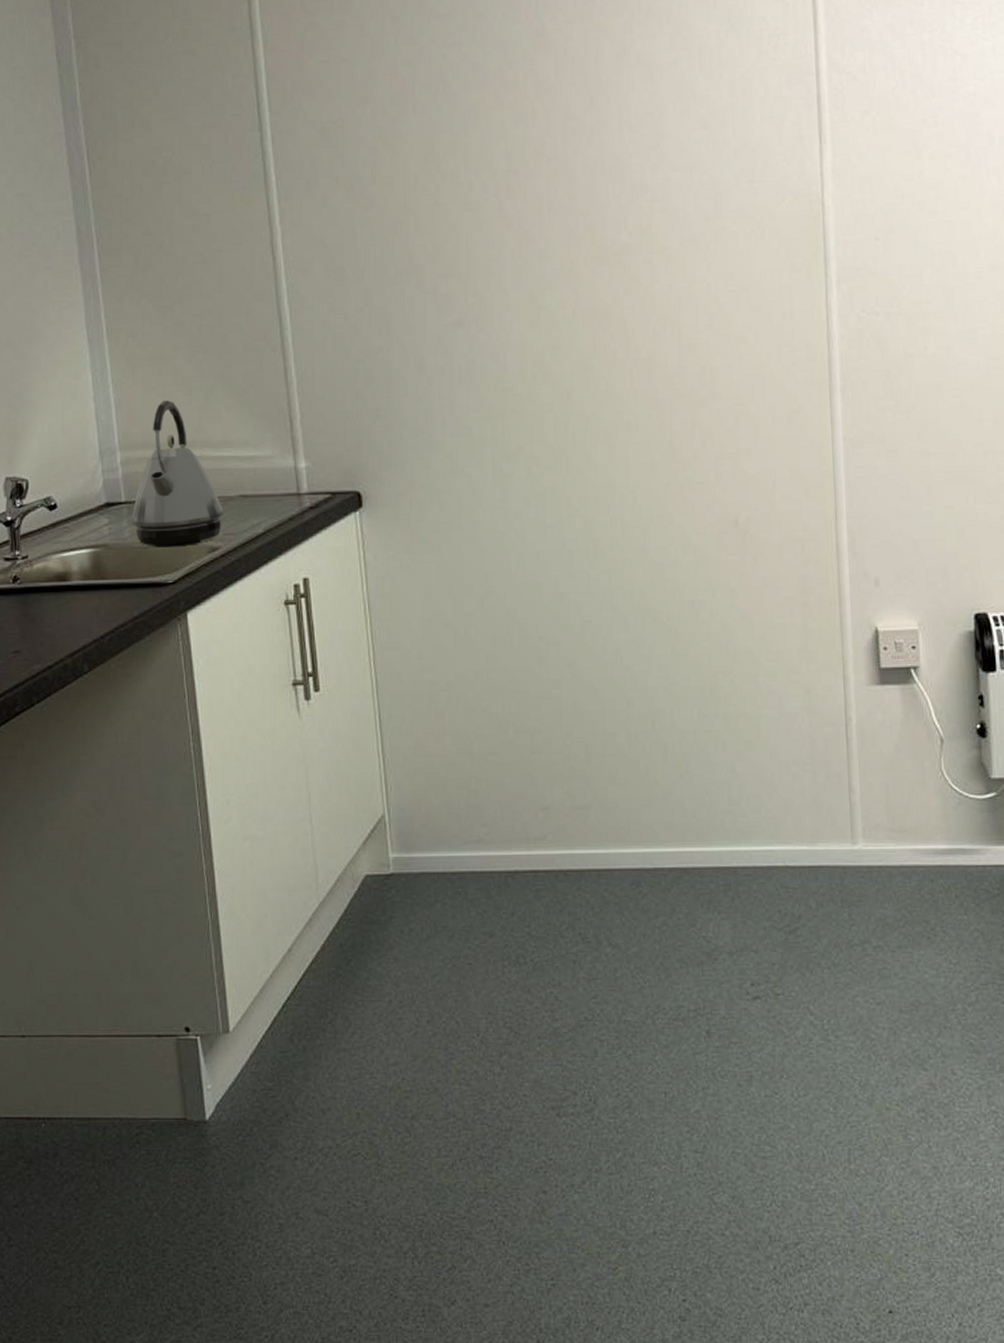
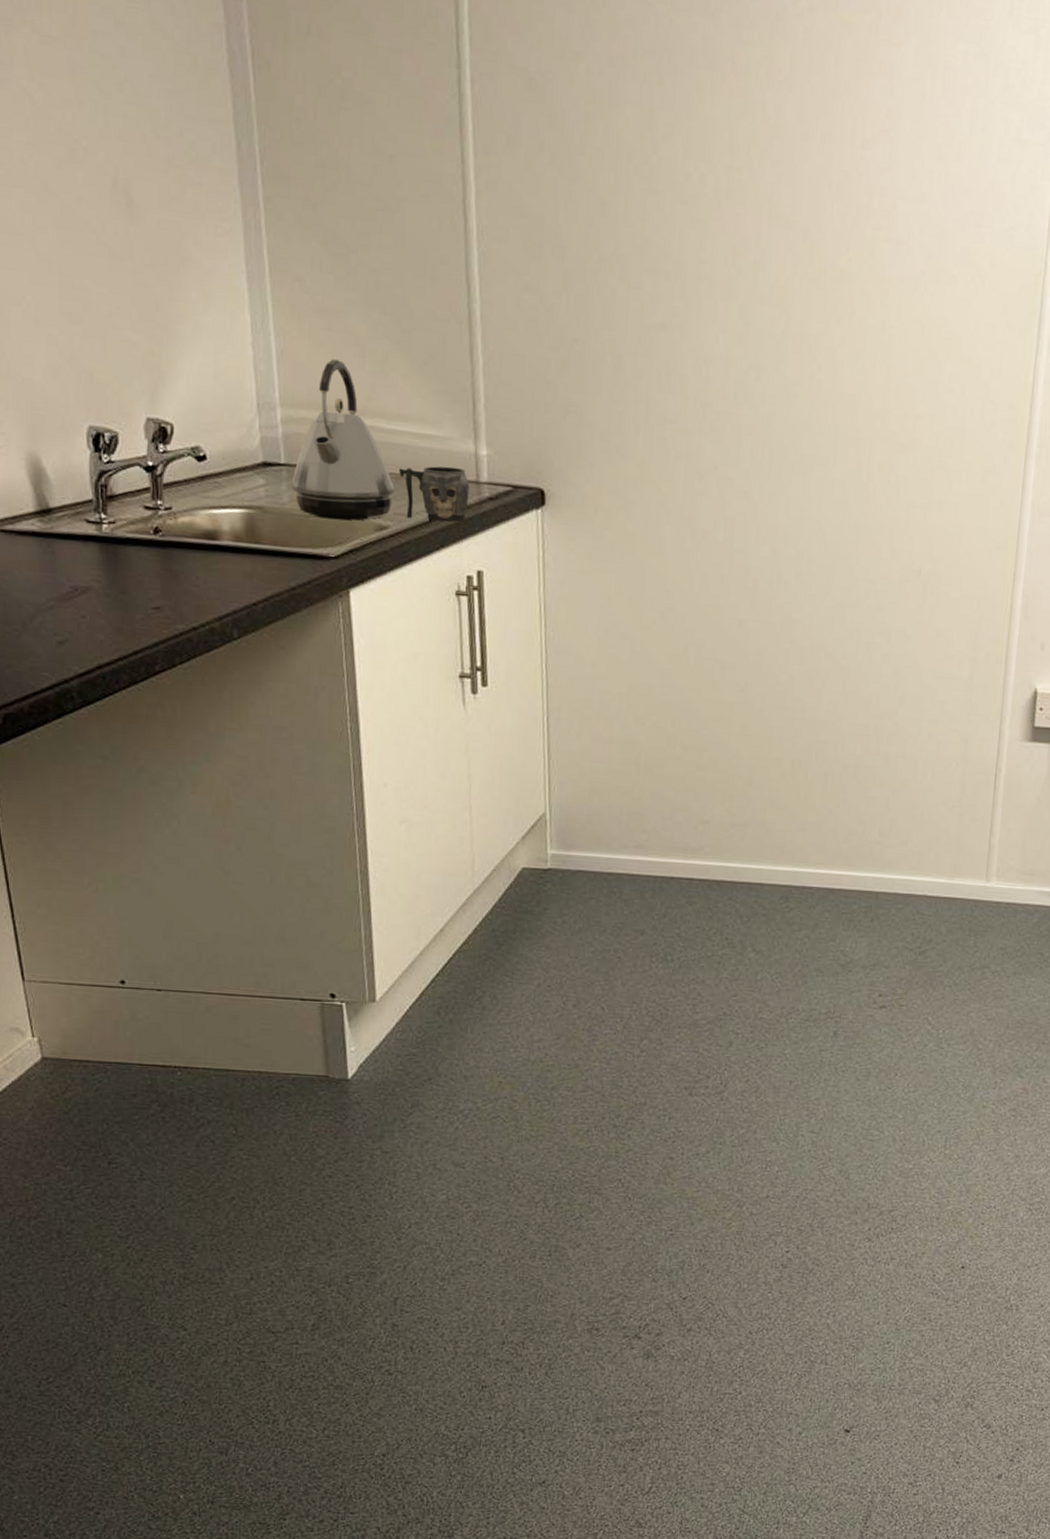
mug: none [227,482,291,537] -> present [399,466,470,523]

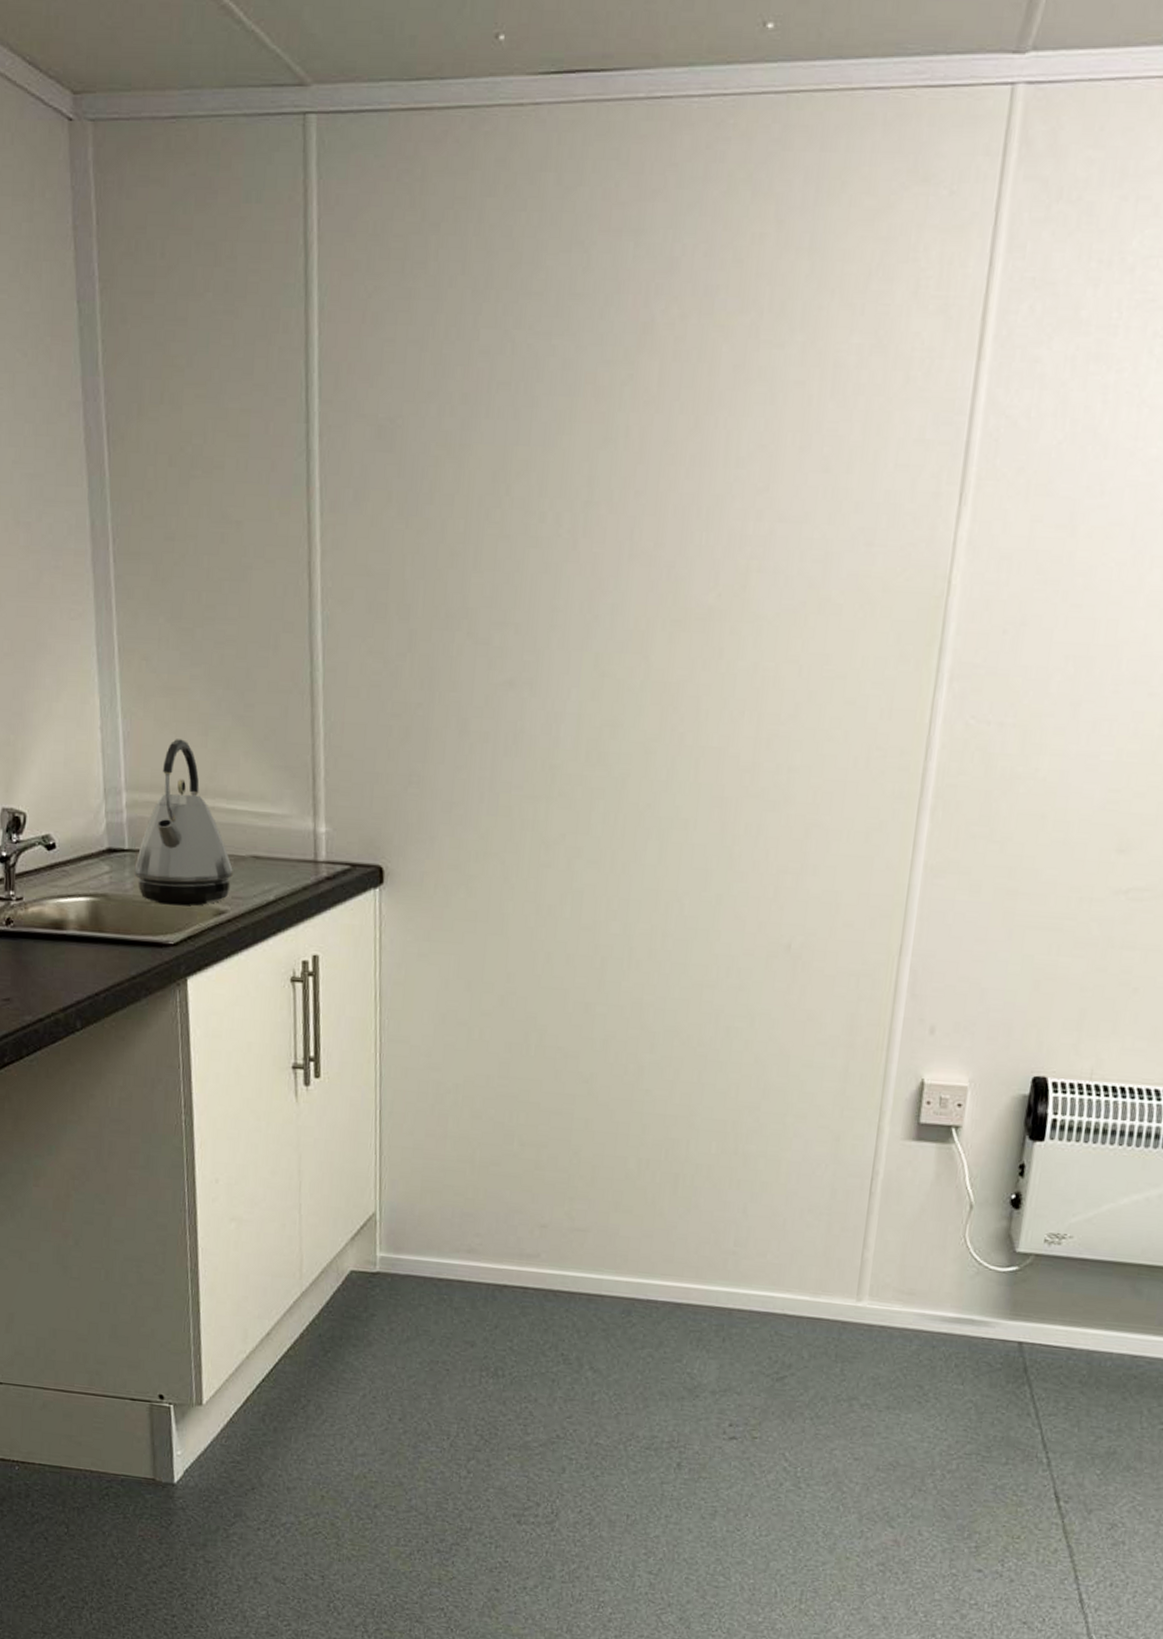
mug: present [399,466,470,523] -> none [238,845,307,905]

